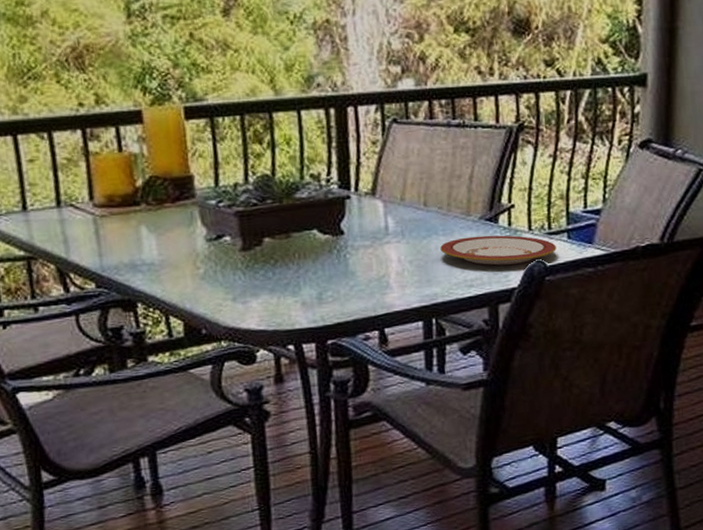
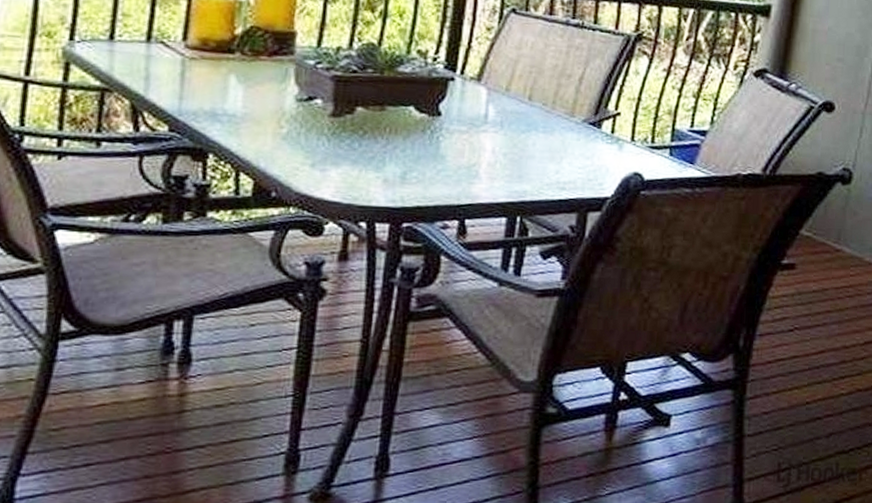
plate: present [440,235,556,266] -> none [537,138,657,173]

